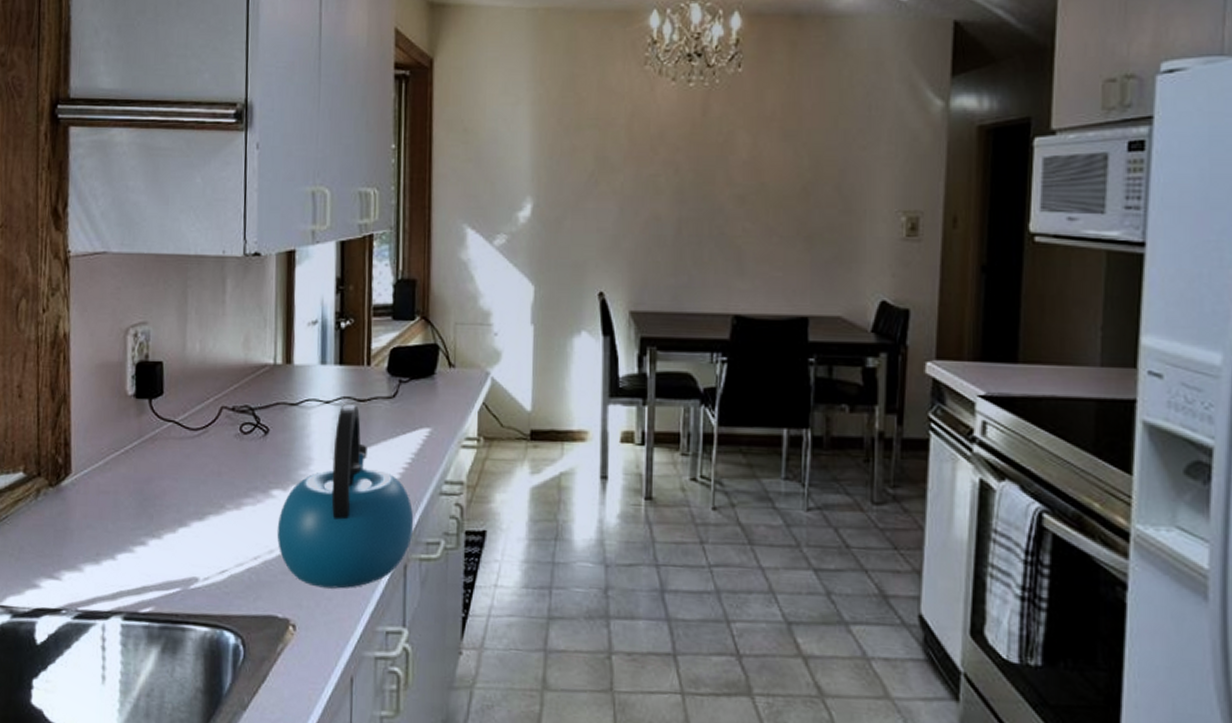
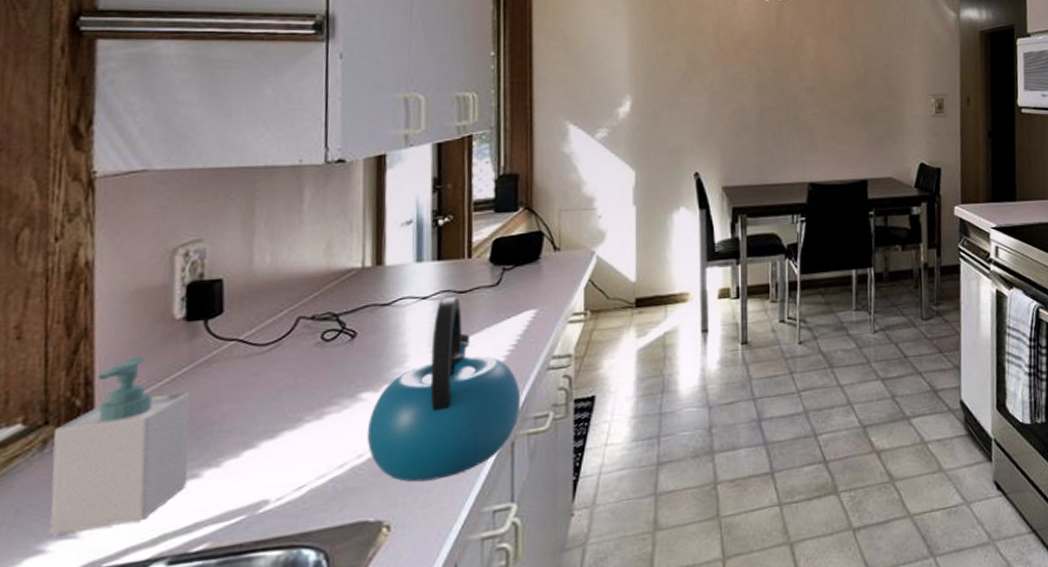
soap bottle: none [42,426,139,575] -> present [50,356,190,536]

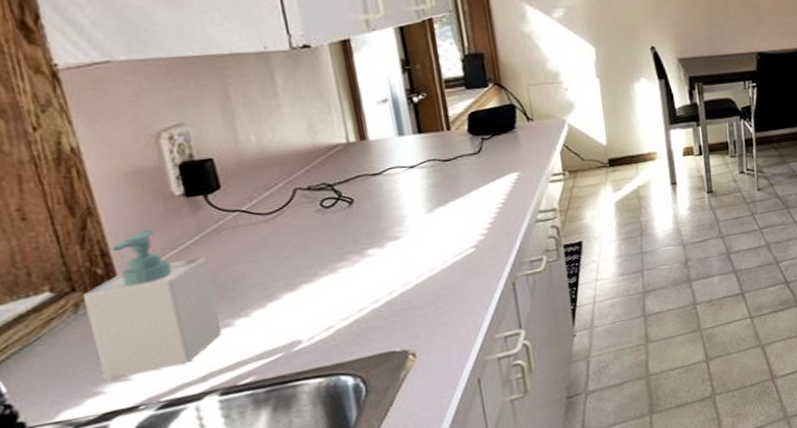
kettle: present [367,297,521,483] -> none [379,164,517,319]

